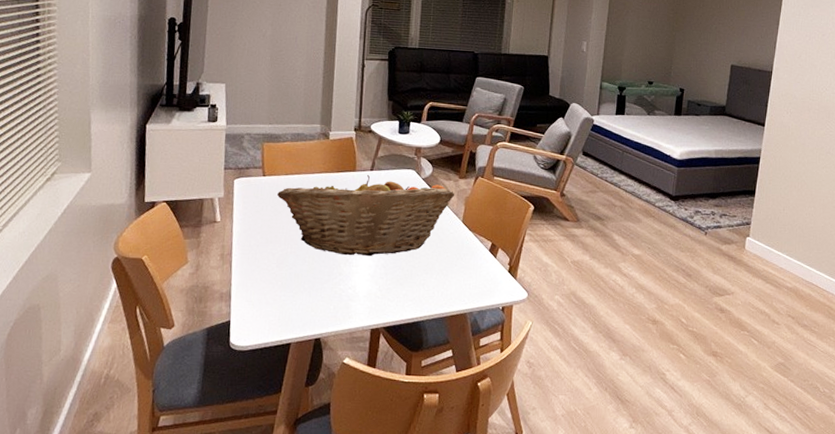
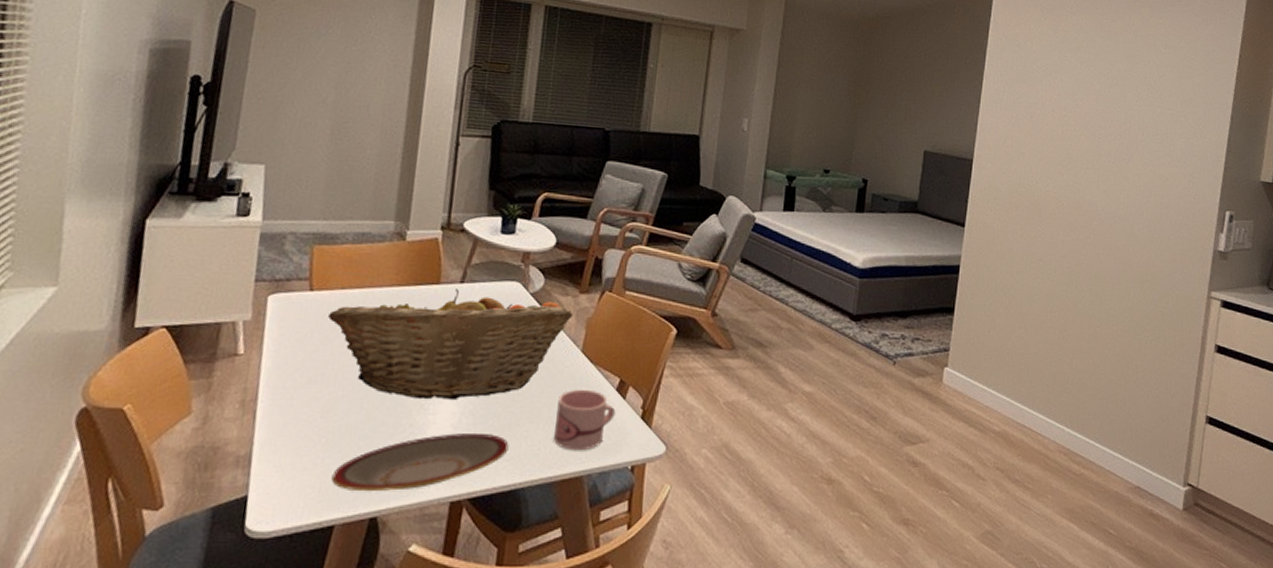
plate: none [287,280,412,321] -> present [331,433,509,492]
mug: none [444,249,489,295] -> present [554,389,616,451]

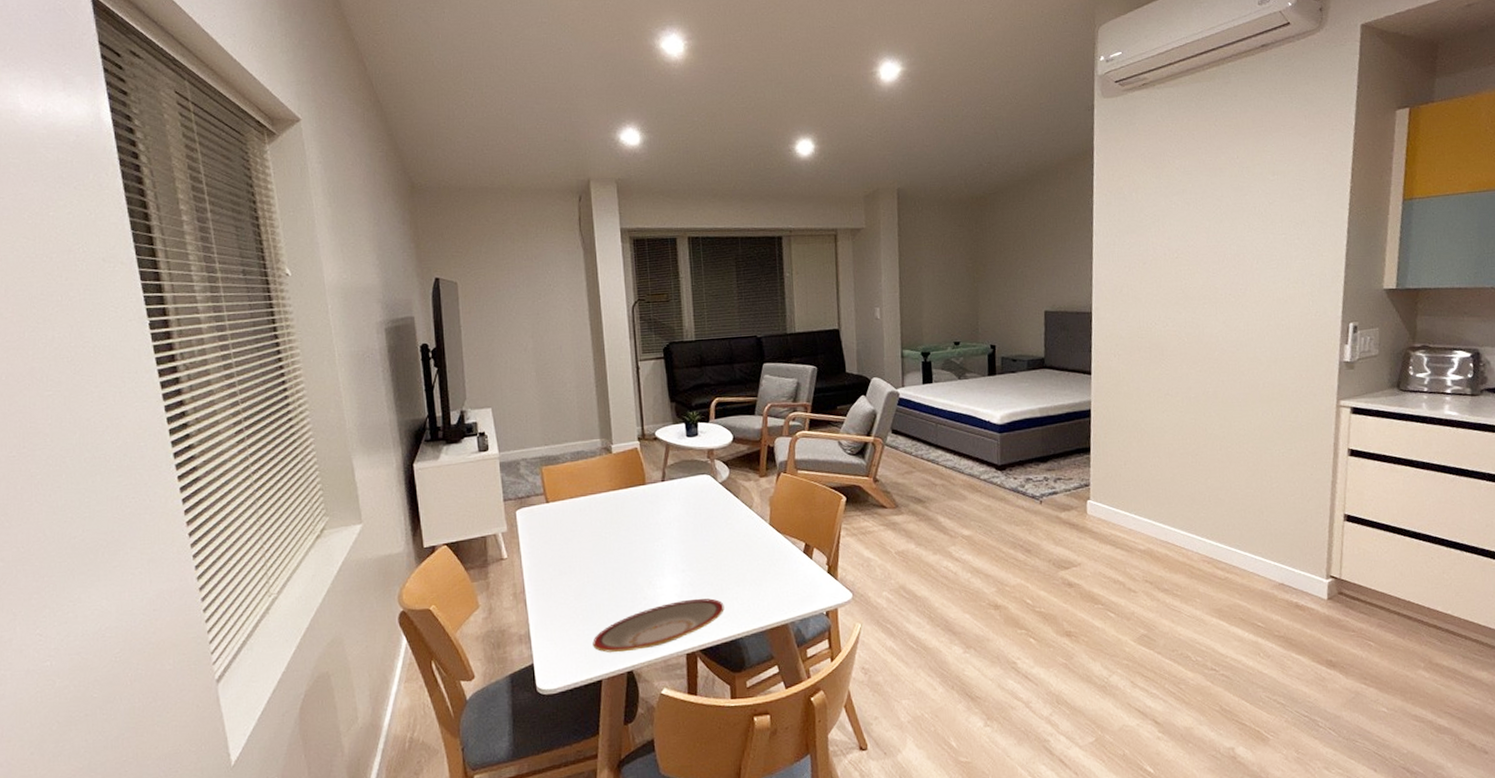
fruit basket: present [328,289,574,400] -> none [565,487,758,577]
mug: present [554,389,616,451] -> none [757,554,806,605]

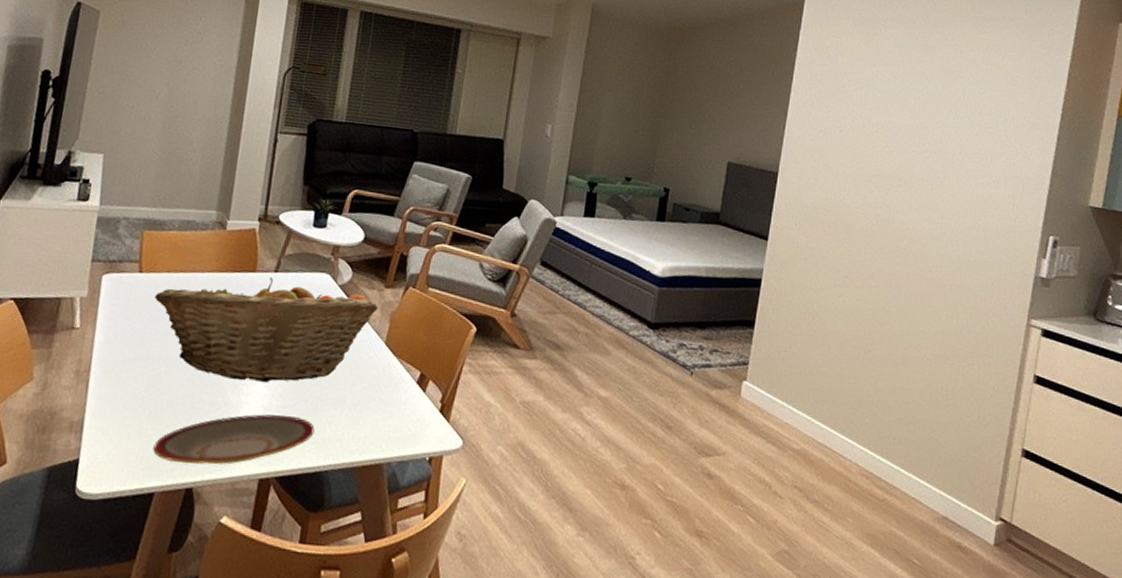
fruit basket: none [565,487,758,577] -> present [155,277,379,382]

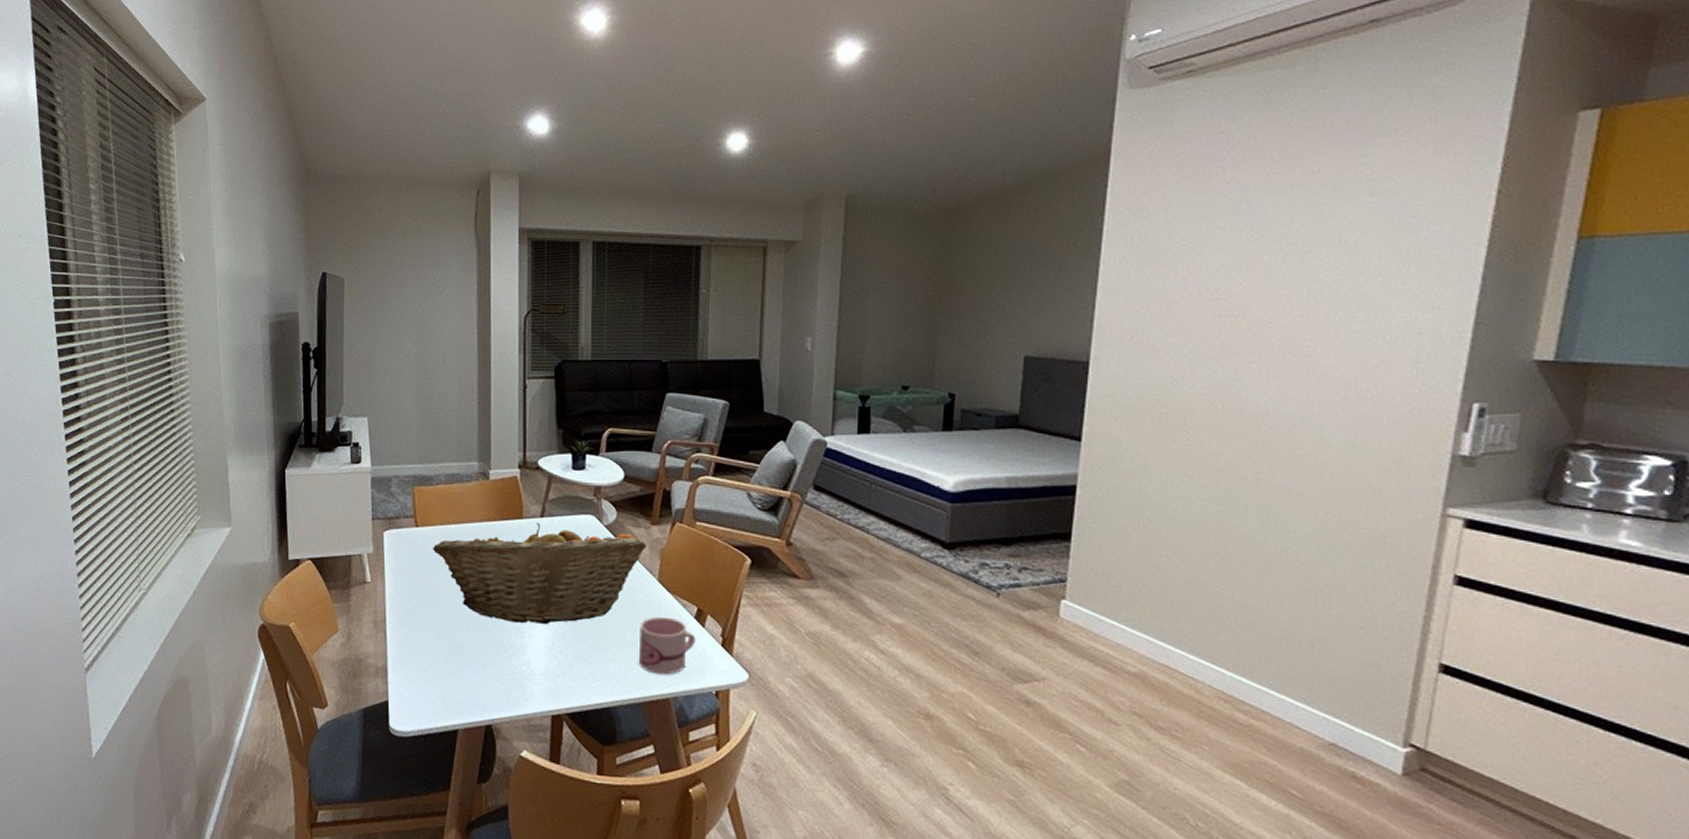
plate: present [153,414,315,464] -> none [451,654,598,703]
mug: none [357,379,416,440] -> present [639,616,696,675]

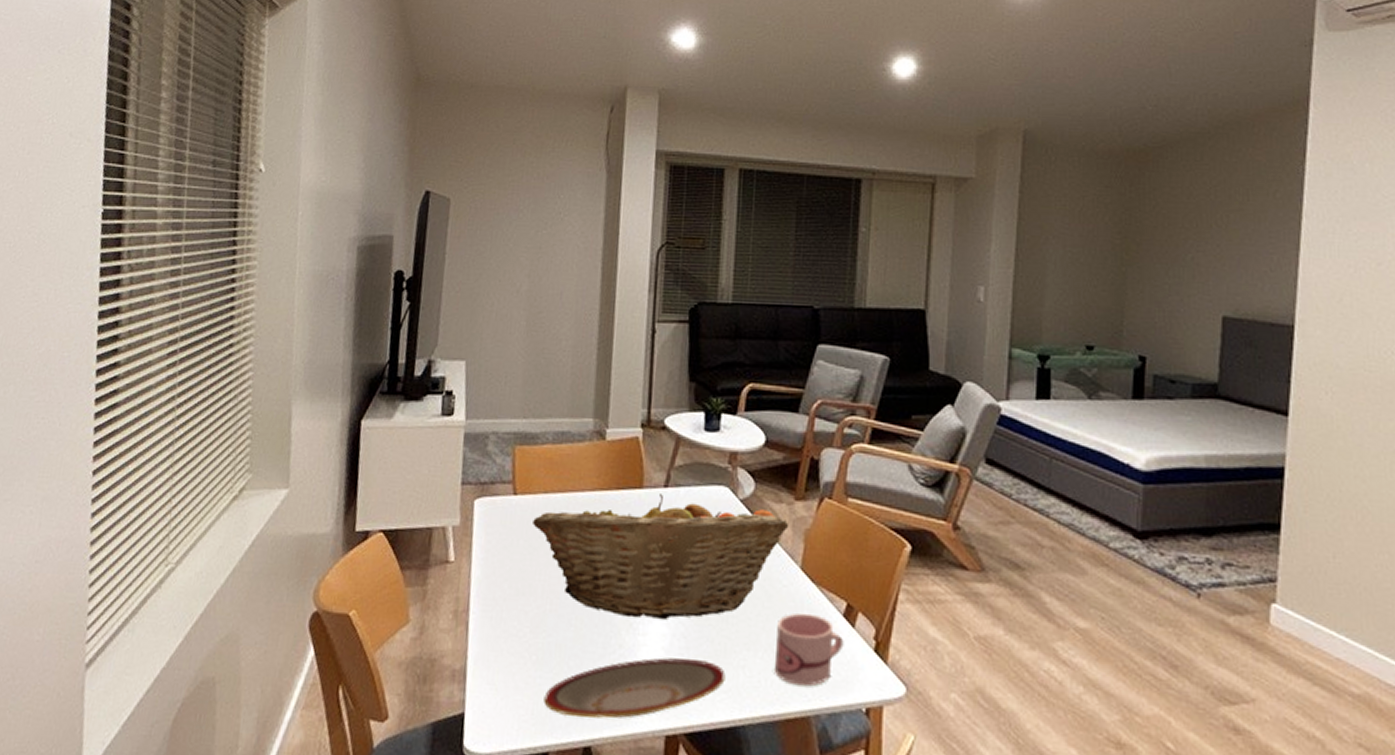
plate: none [451,654,598,703] -> present [543,657,726,719]

